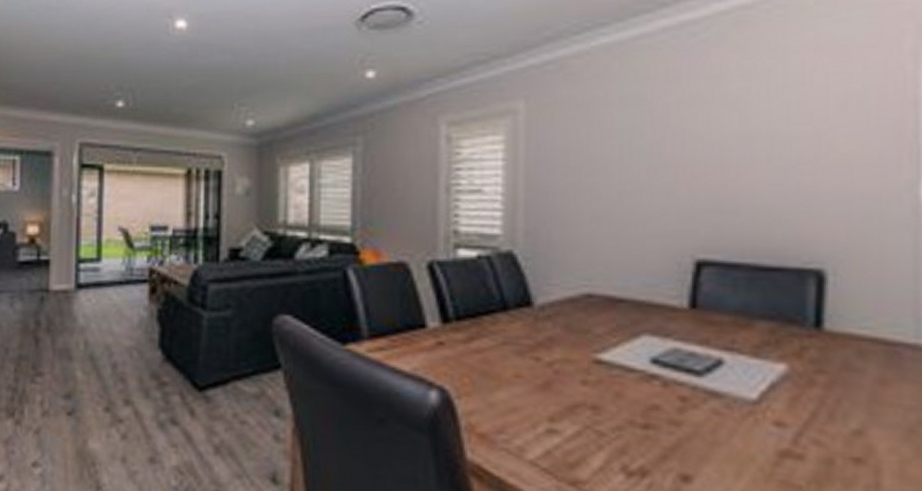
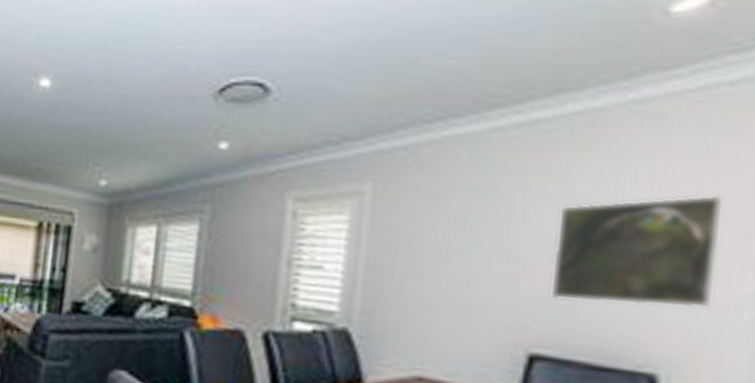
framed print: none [711,84,876,203] -> present [549,195,725,309]

